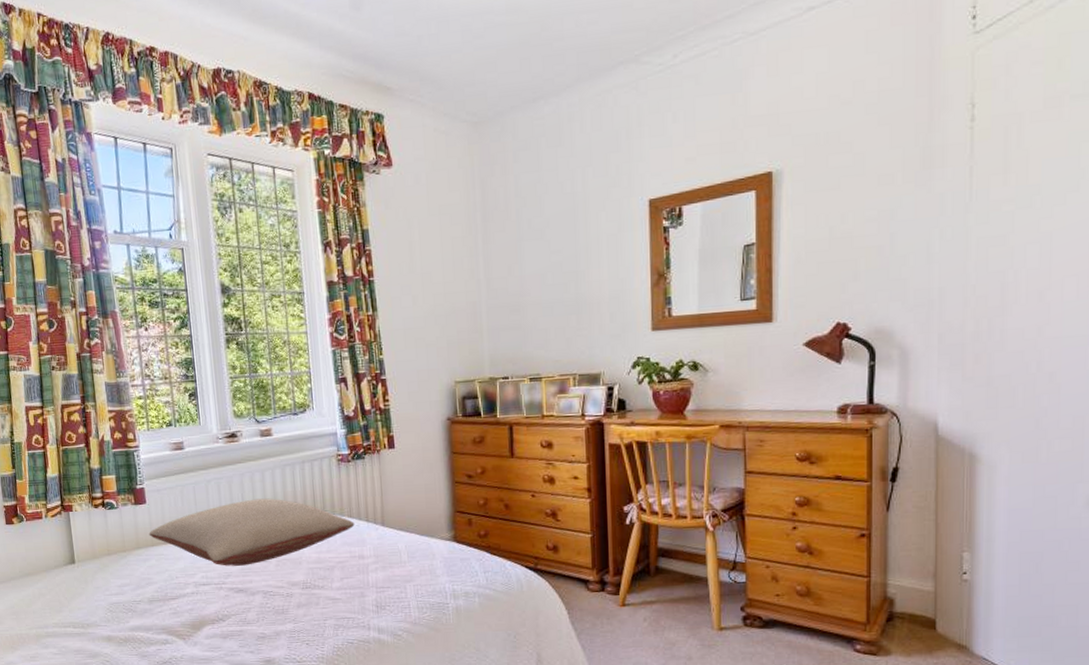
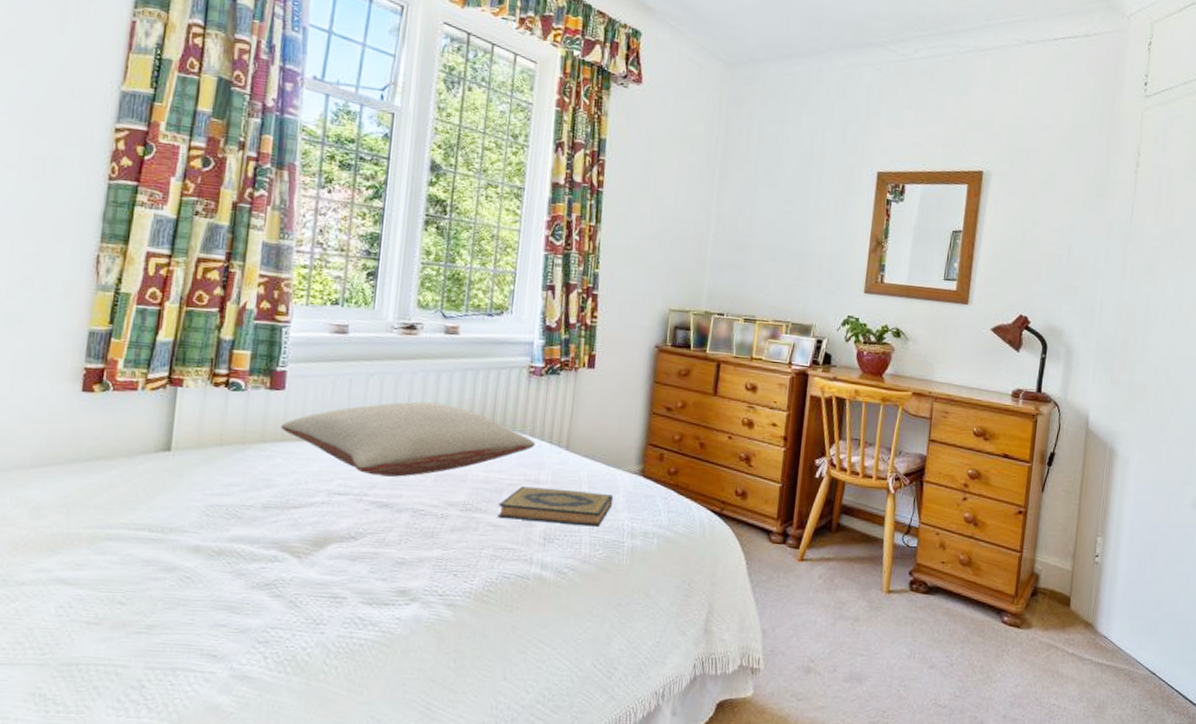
hardback book: none [333,561,432,592] -> present [498,486,614,527]

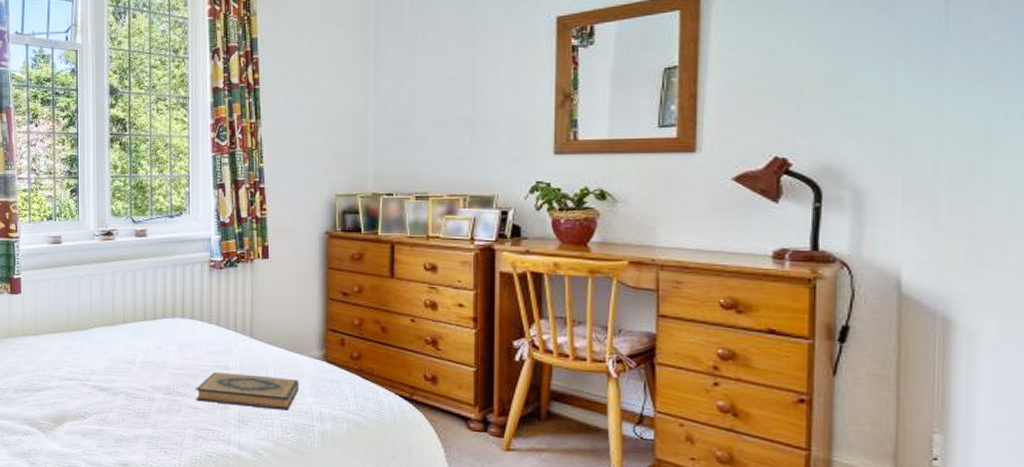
pillow: present [280,401,536,477] -> none [21,298,222,365]

